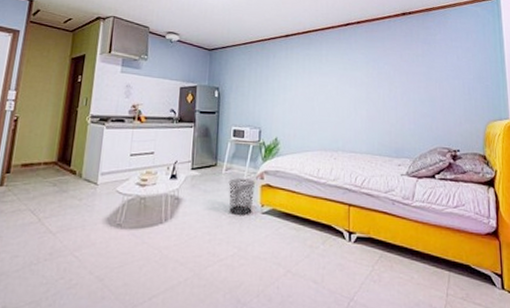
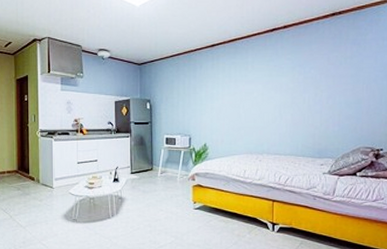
waste bin: present [228,178,255,216] -> none [164,180,187,212]

